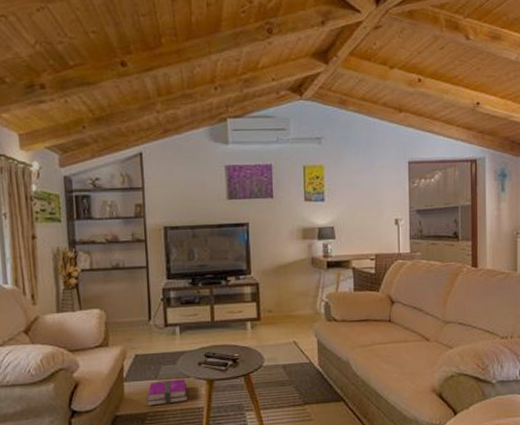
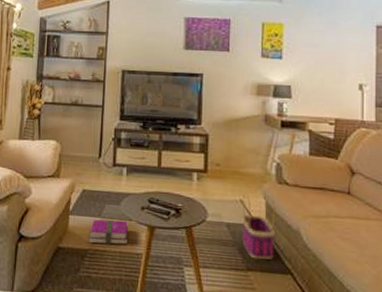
basket: none [295,331,328,394] -> present [242,191,277,260]

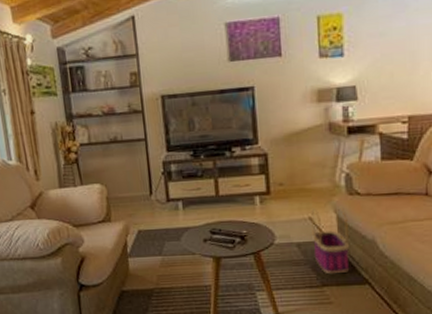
hardback book: present [89,219,128,245] -> none [152,255,194,283]

